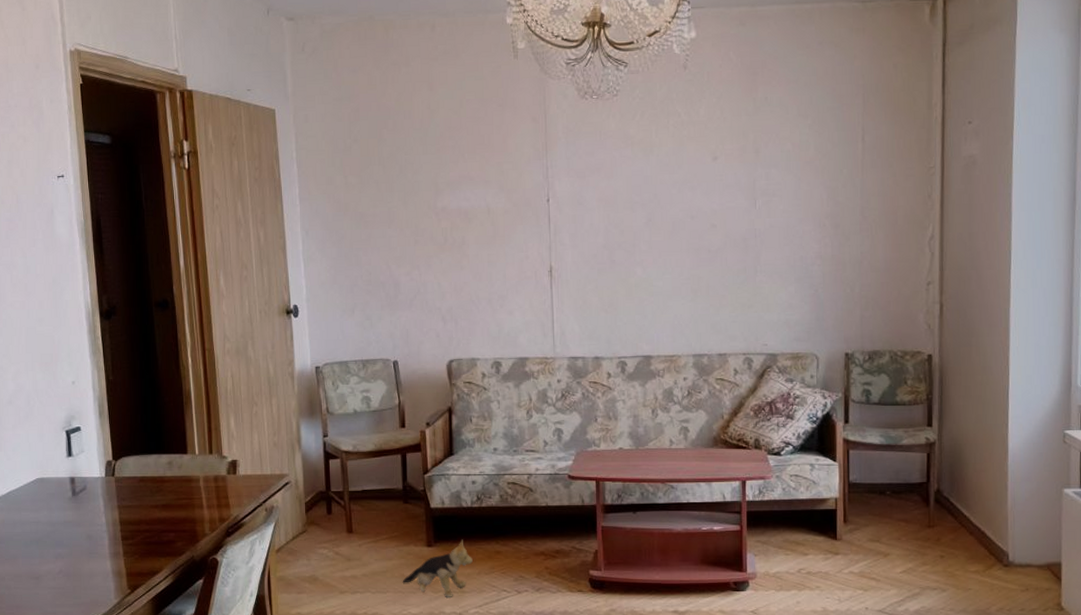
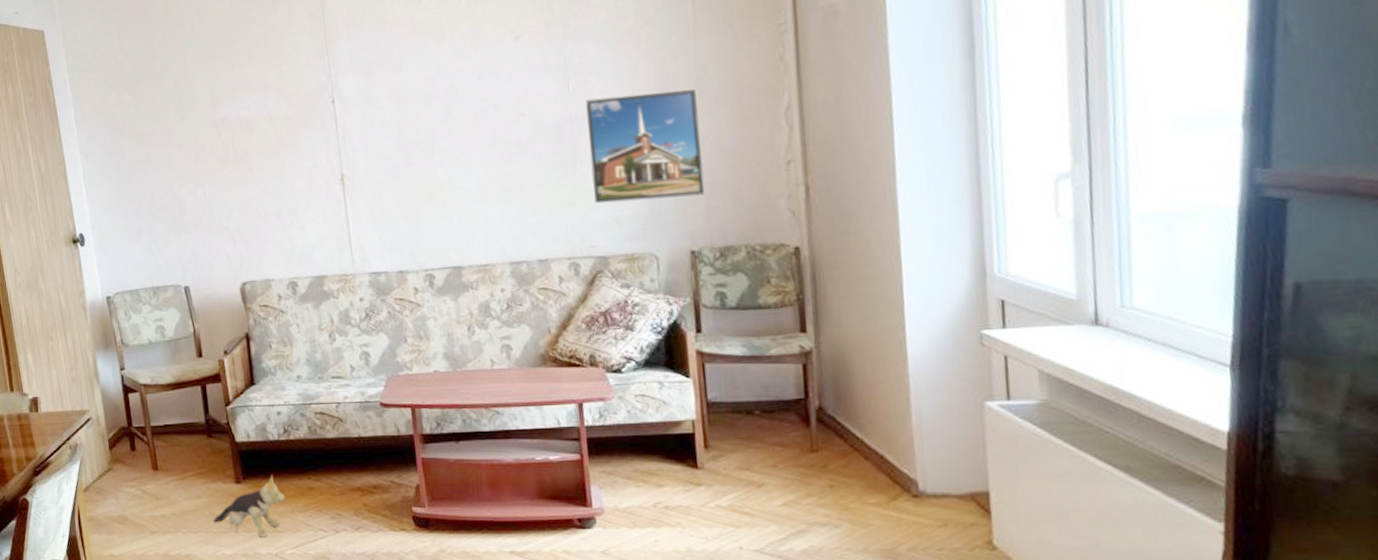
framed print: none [768,216,861,308] -> present [585,89,705,204]

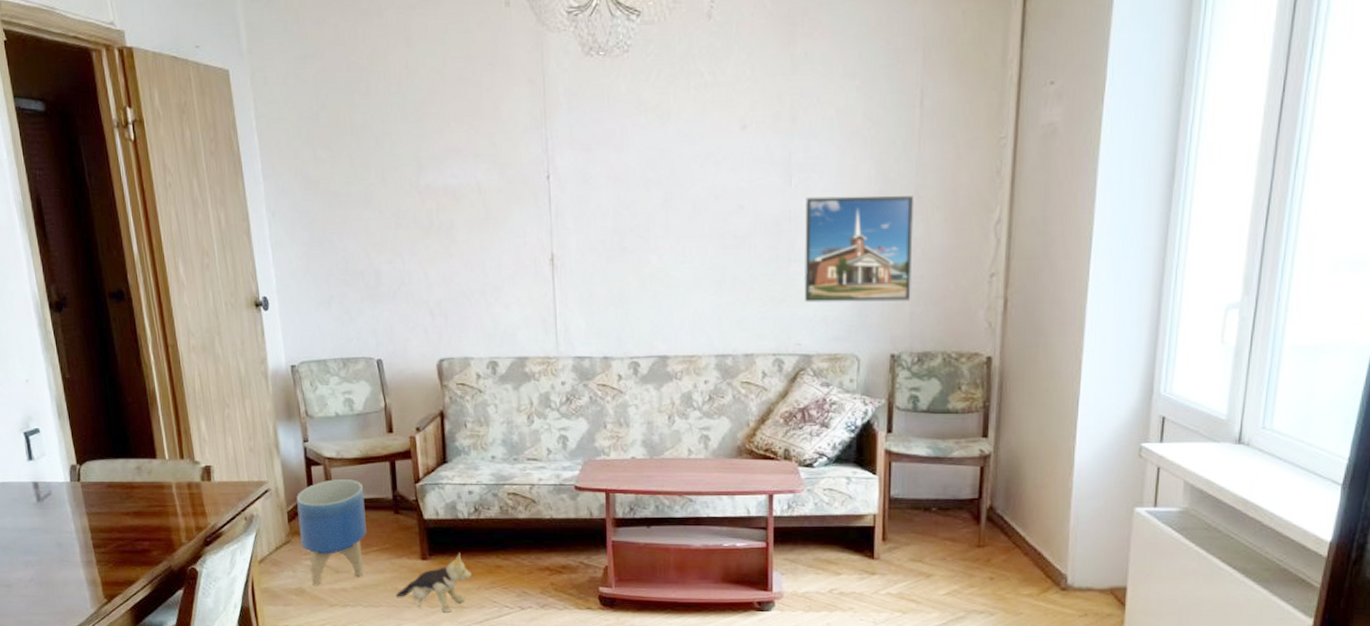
planter: none [116,405,182,513] -> present [297,479,366,586]

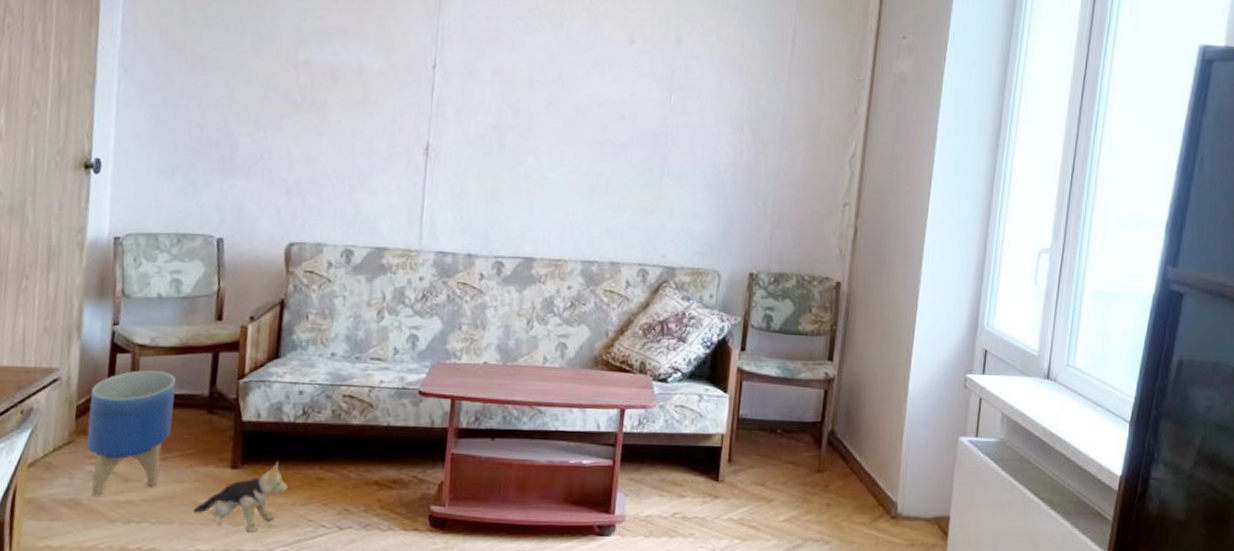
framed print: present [804,195,913,302] -> none [674,114,780,222]

